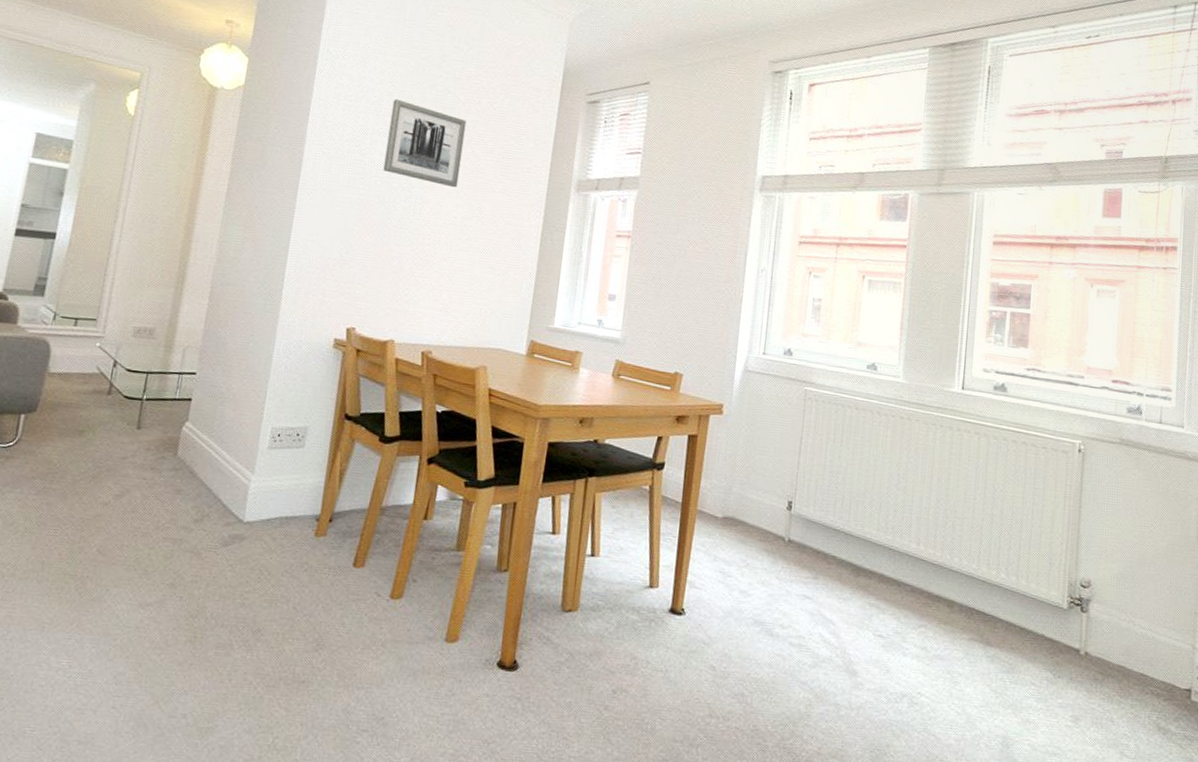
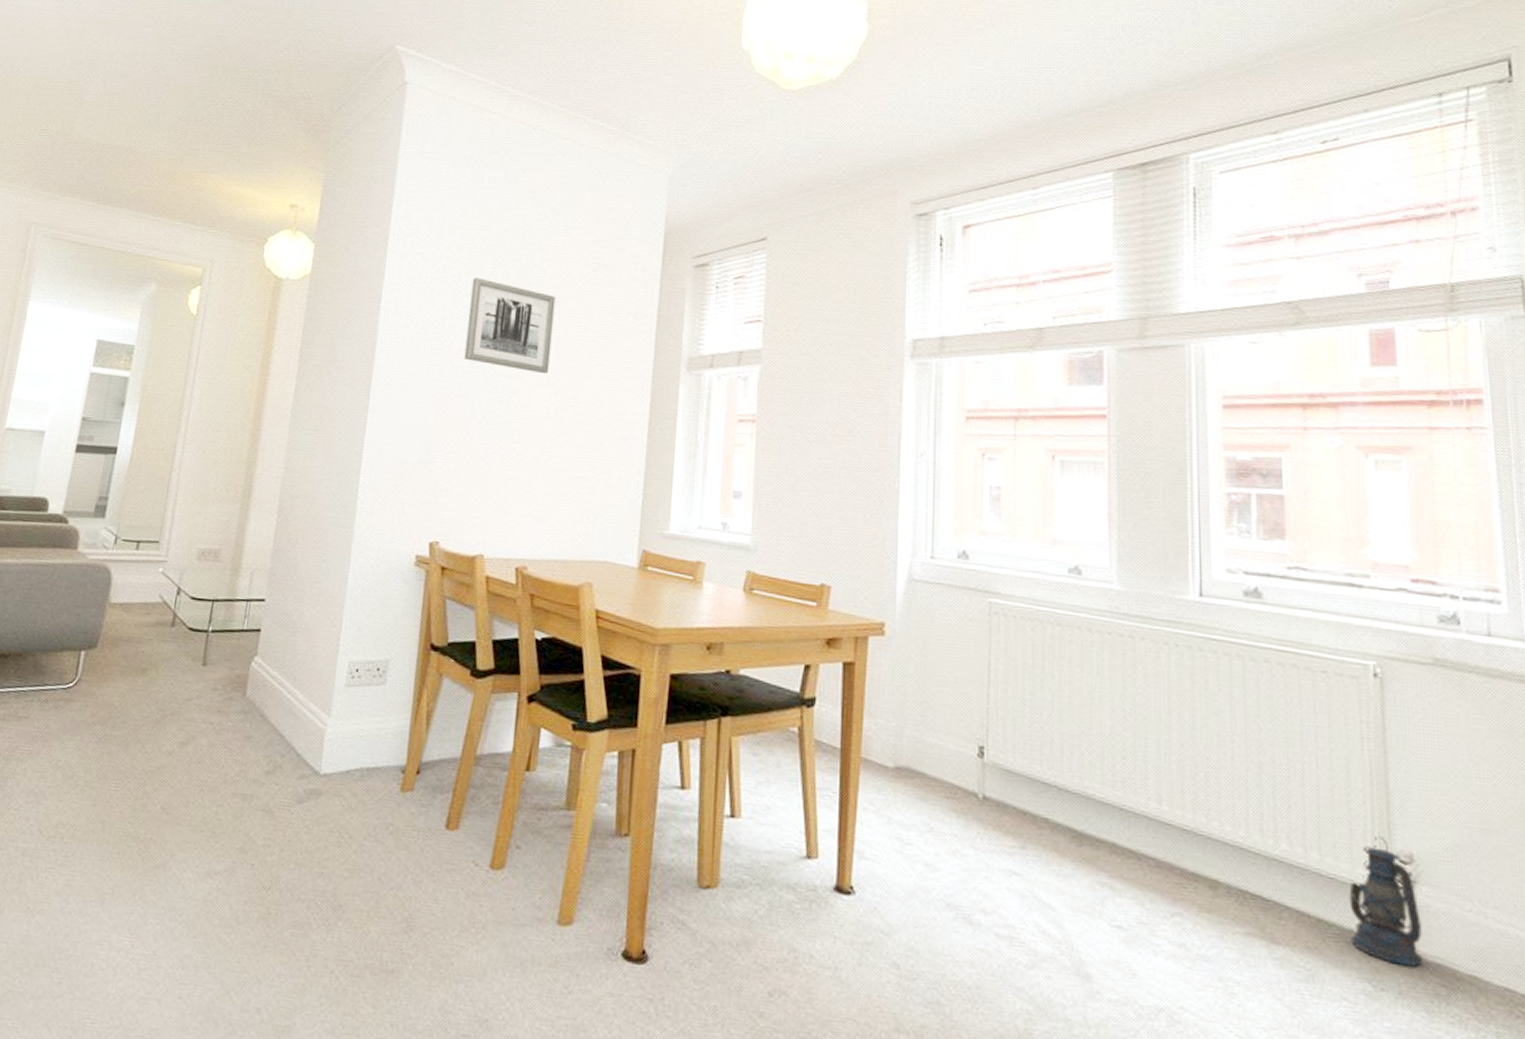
lantern: none [1042,568,1091,660] -> present [1349,836,1424,967]

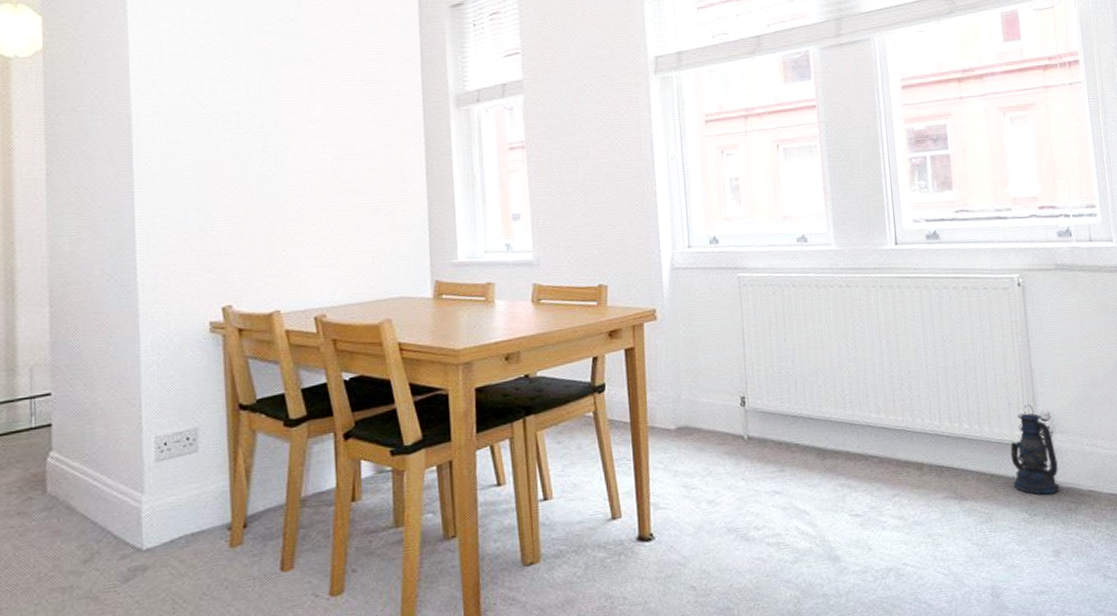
wall art: present [464,277,556,374] -> none [227,37,321,127]

